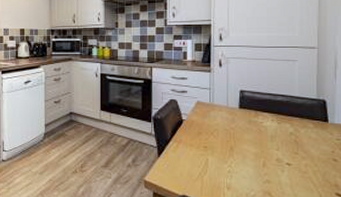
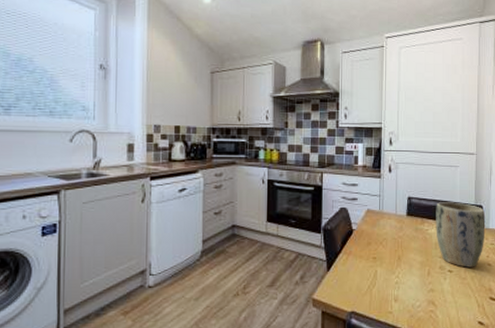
plant pot: none [271,96,330,162] -> present [436,202,486,268]

